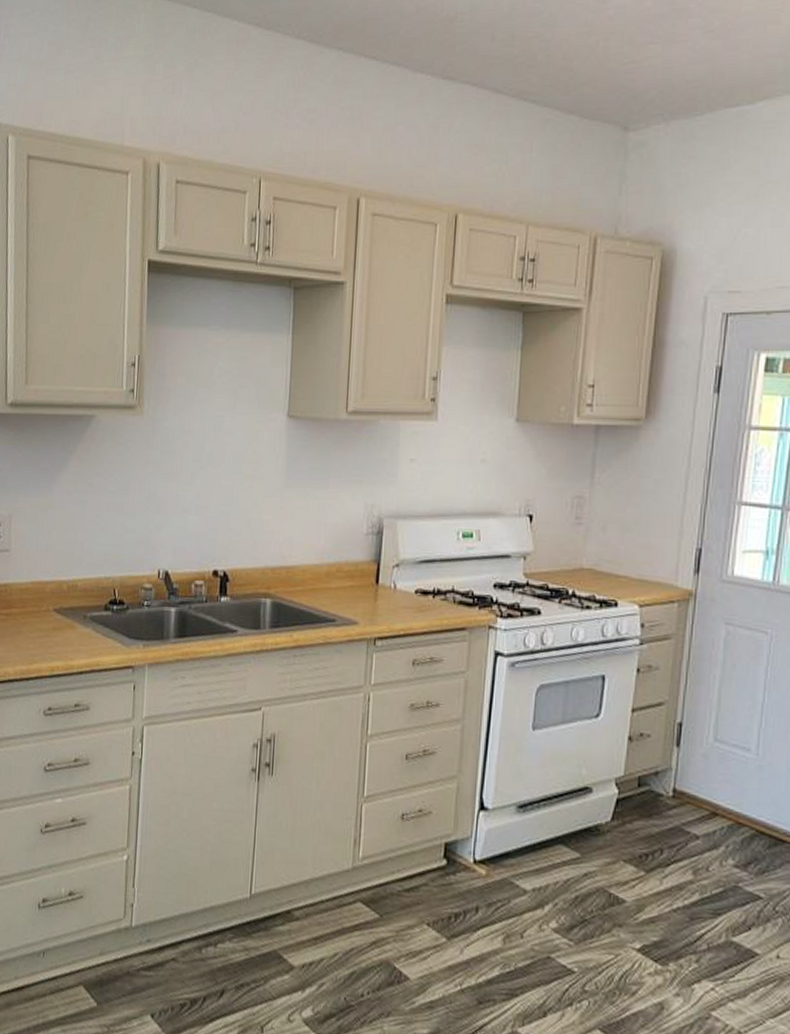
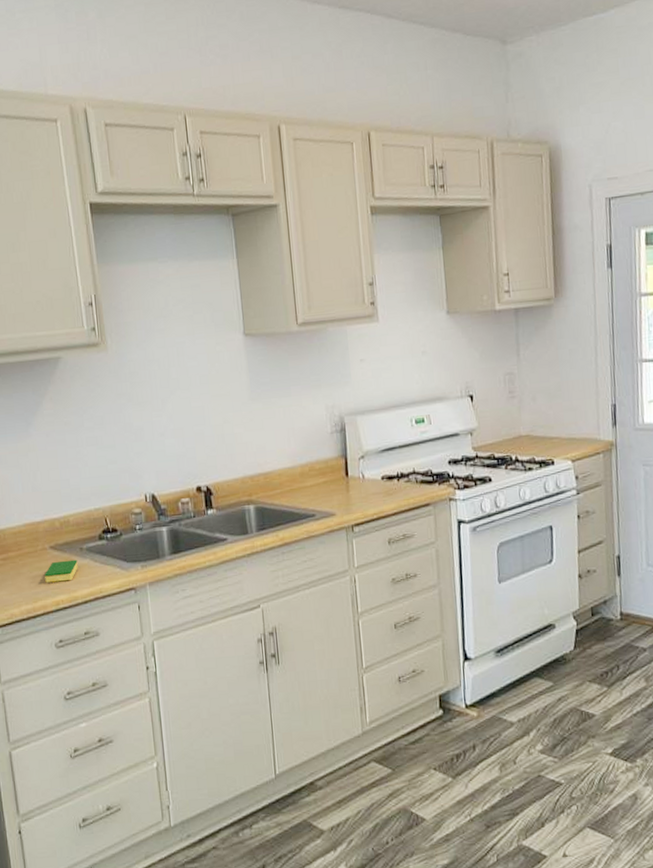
dish sponge: none [44,625,79,648] -> present [44,559,78,583]

